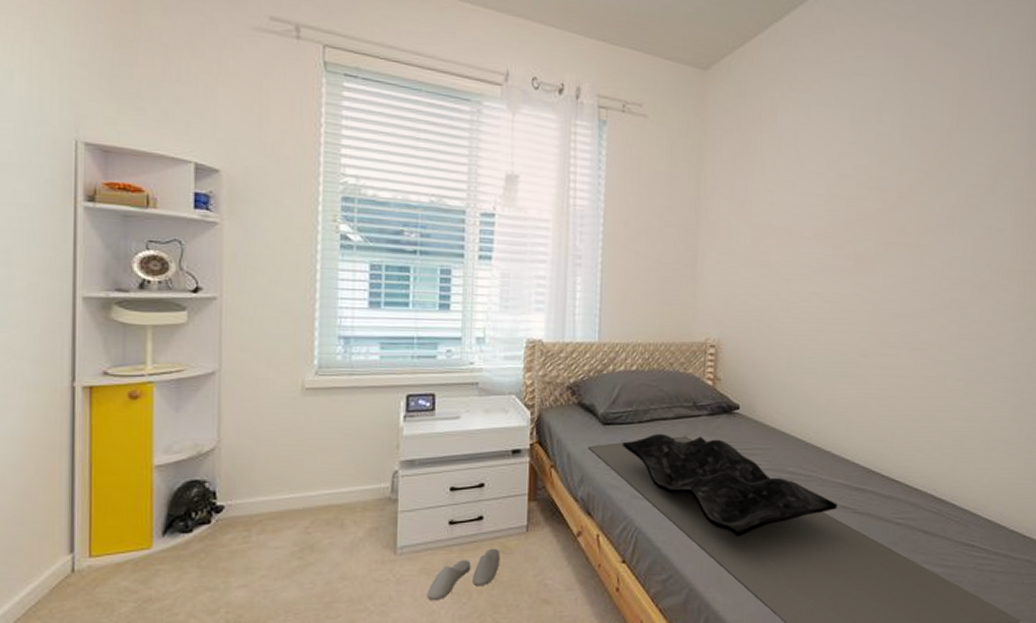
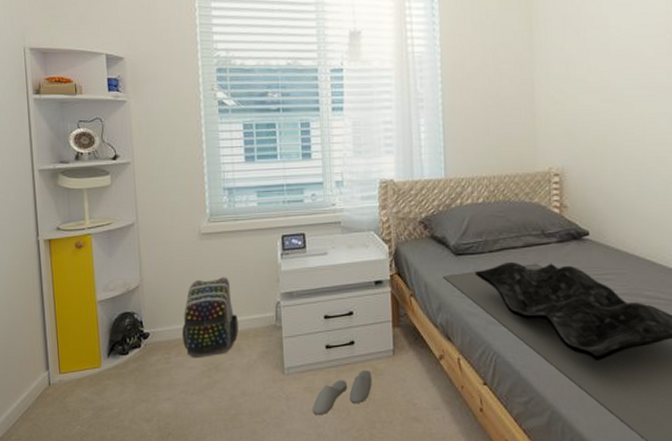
backpack: none [269,441,345,537] -> present [182,277,239,359]

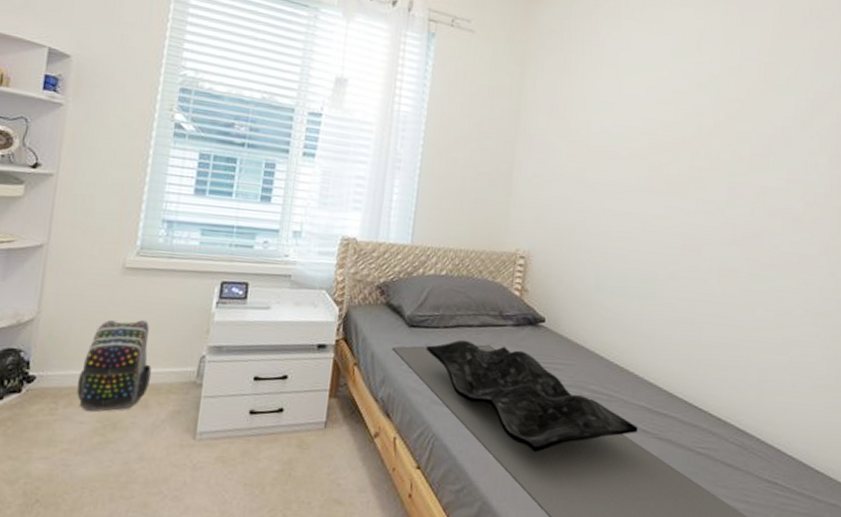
slippers: present [312,370,372,416] -> none [220,441,297,491]

